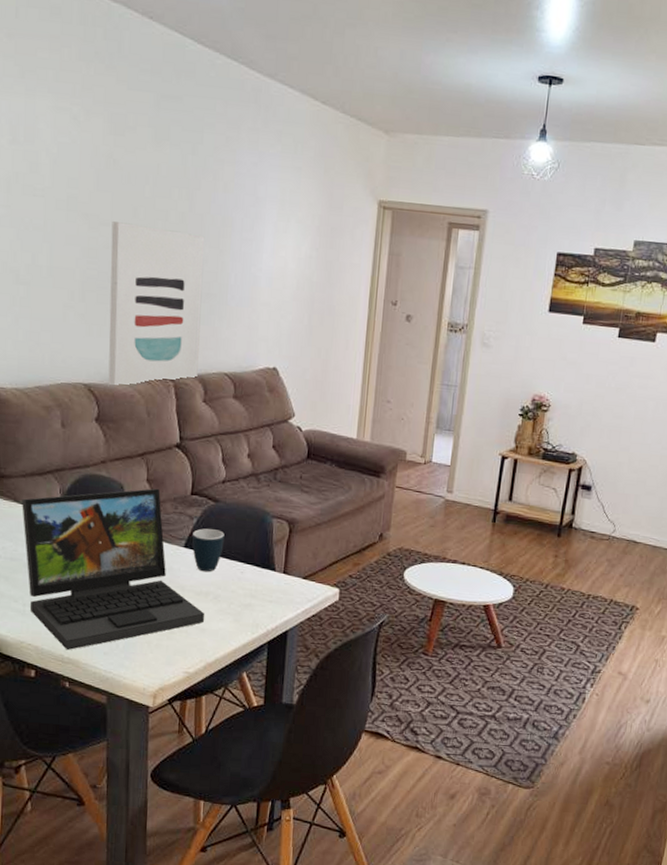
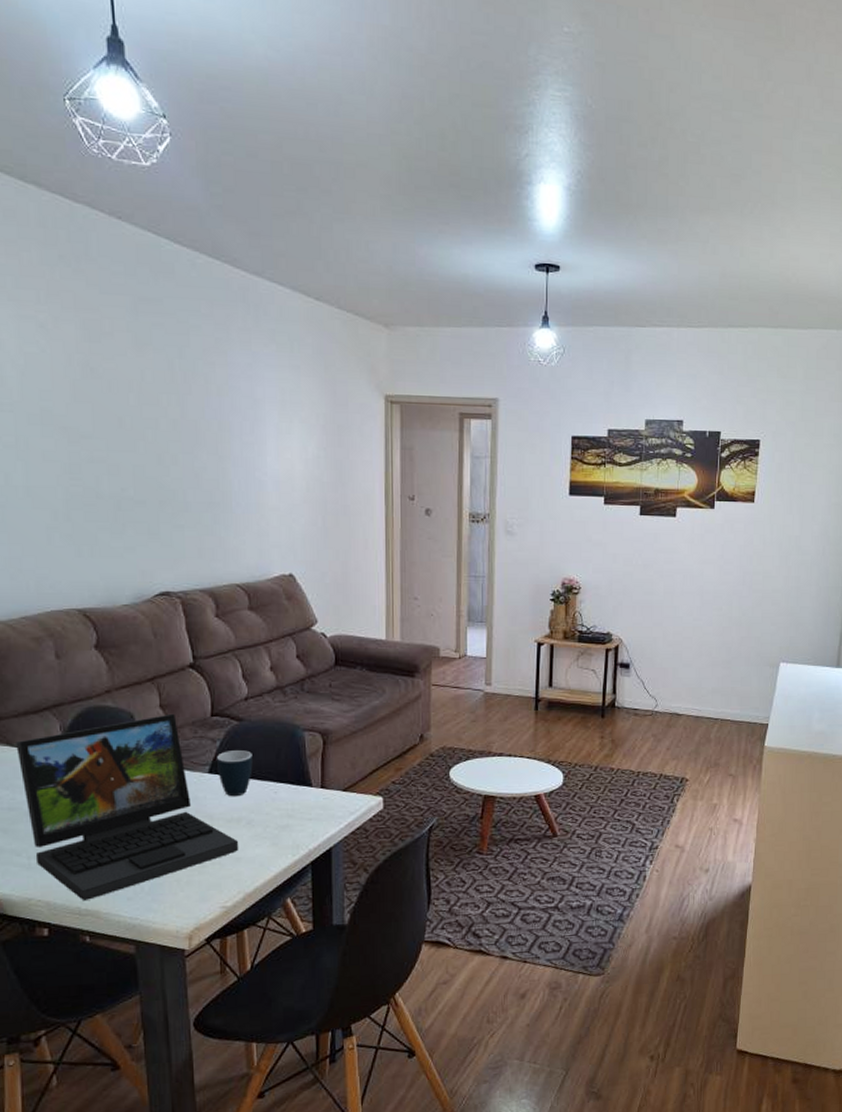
wall art: present [108,221,205,387] -> none [94,434,207,610]

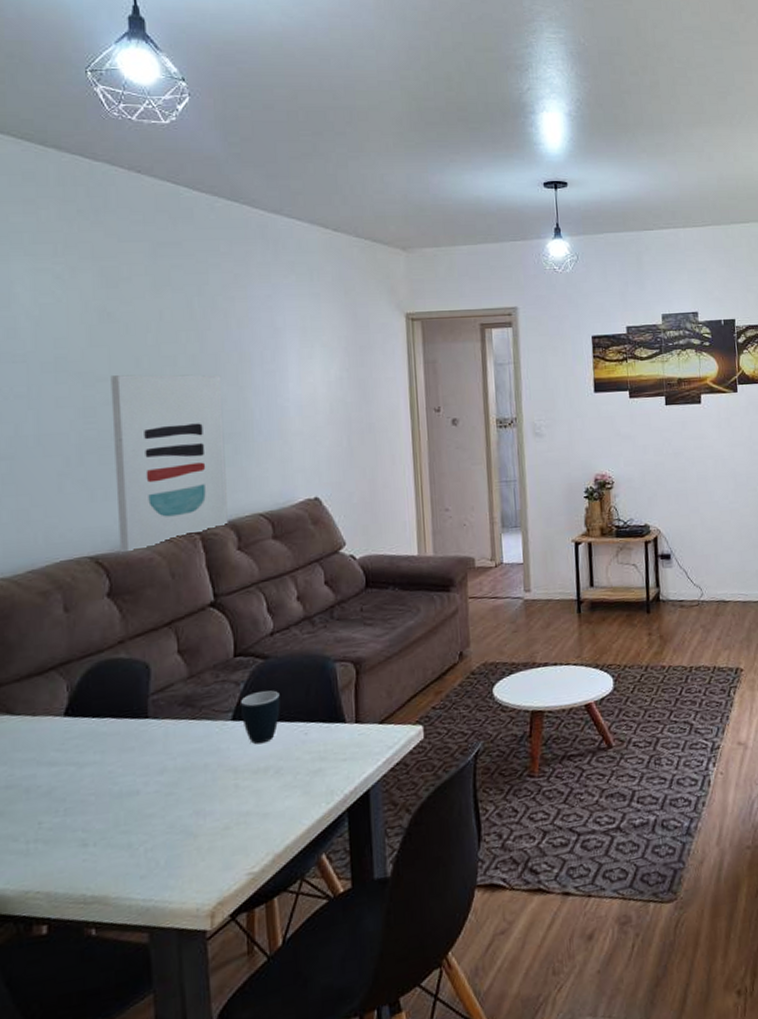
laptop: present [16,713,239,902] -> none [17,658,267,887]
wall art: none [94,434,207,610] -> present [110,374,228,555]

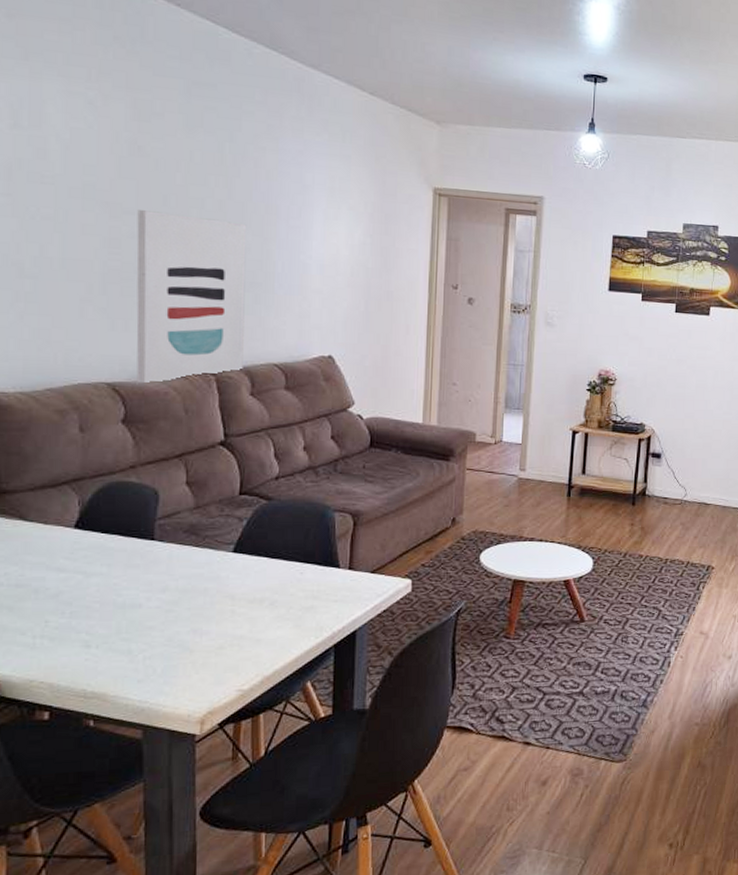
mug: present [241,690,280,744] -> none [242,530,280,577]

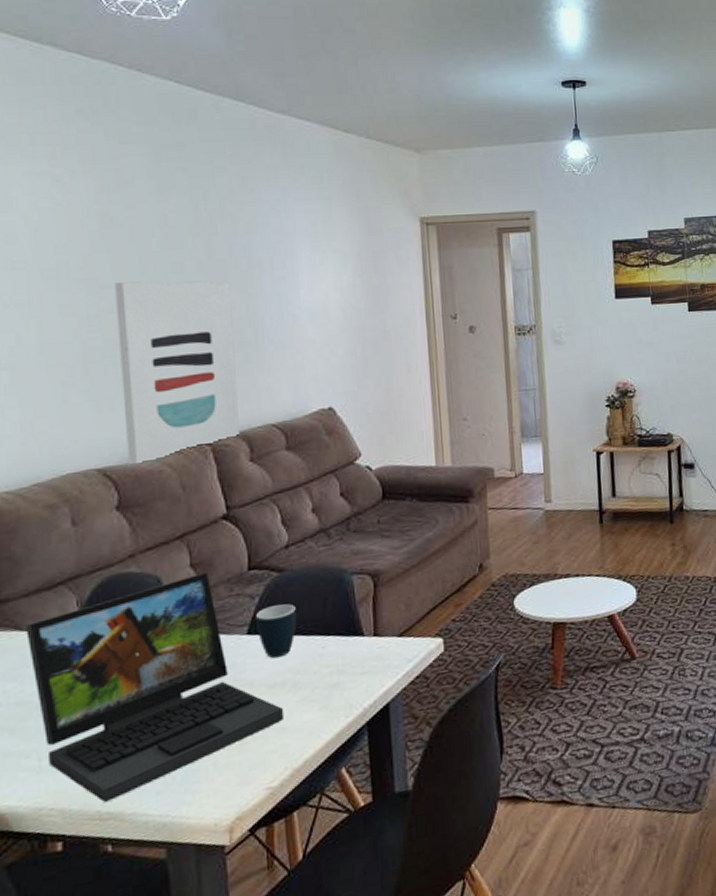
laptop: none [30,491,260,684] -> present [26,572,285,804]
mug: none [242,530,280,577] -> present [256,603,297,659]

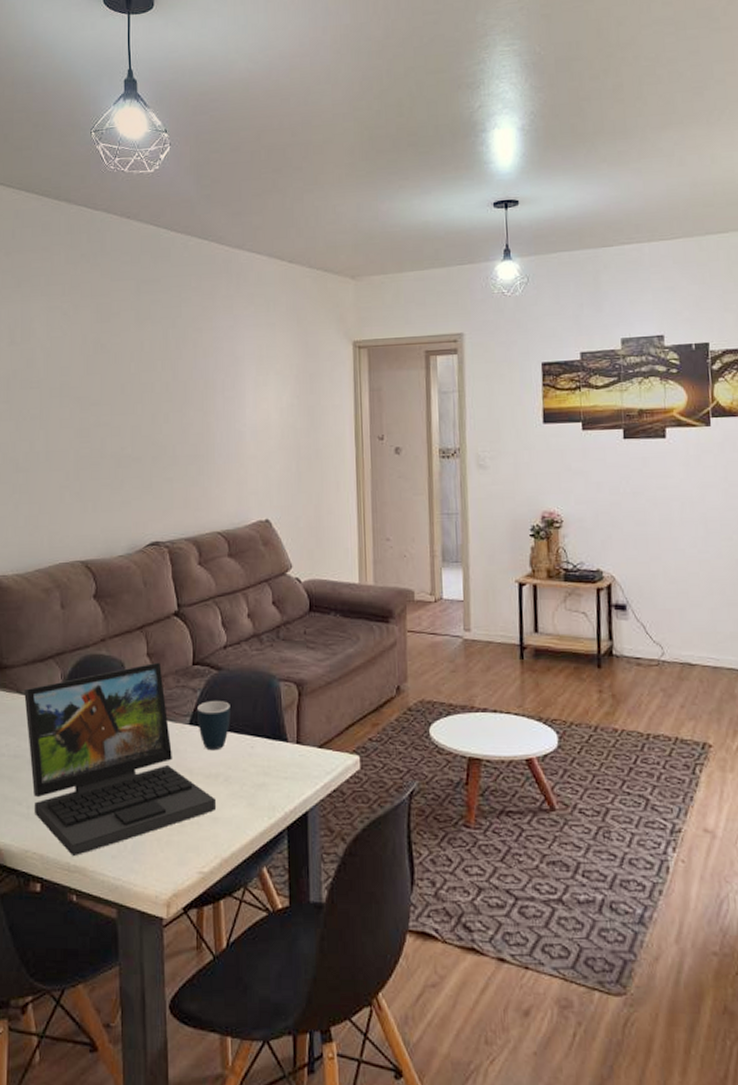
wall art: present [114,281,240,467] -> none [102,399,191,561]

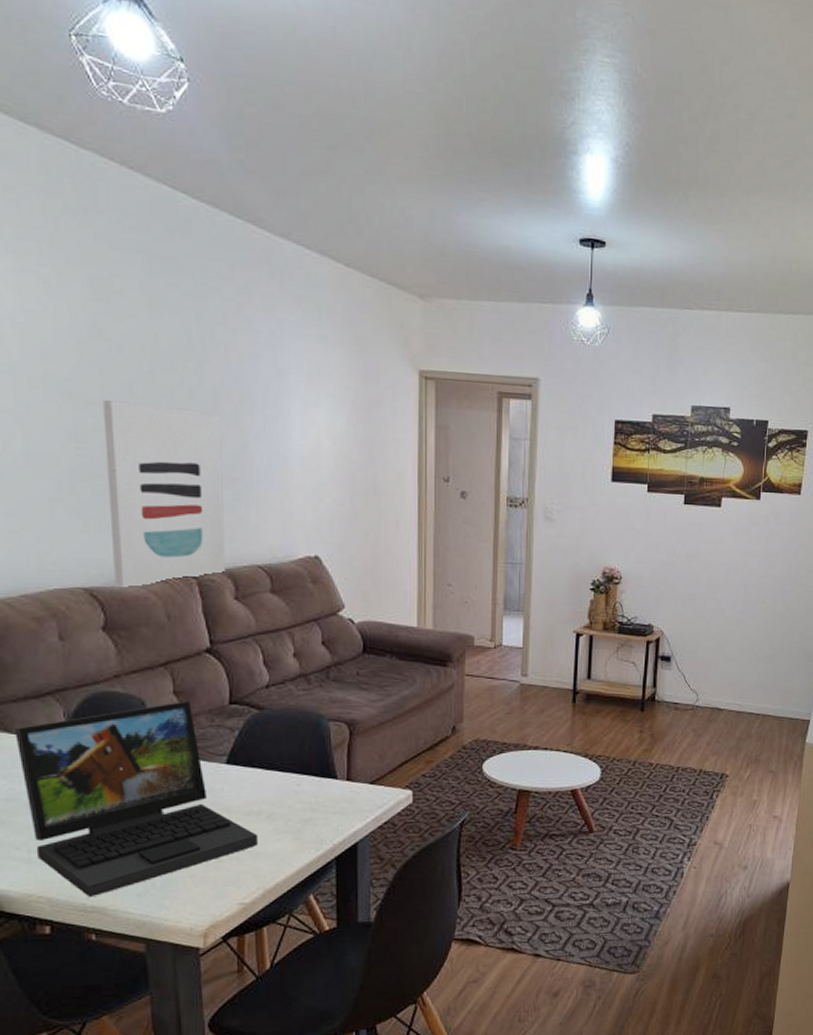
wall art: none [102,399,191,561] -> present [103,400,225,590]
mug: present [197,701,231,751] -> none [235,740,274,789]

